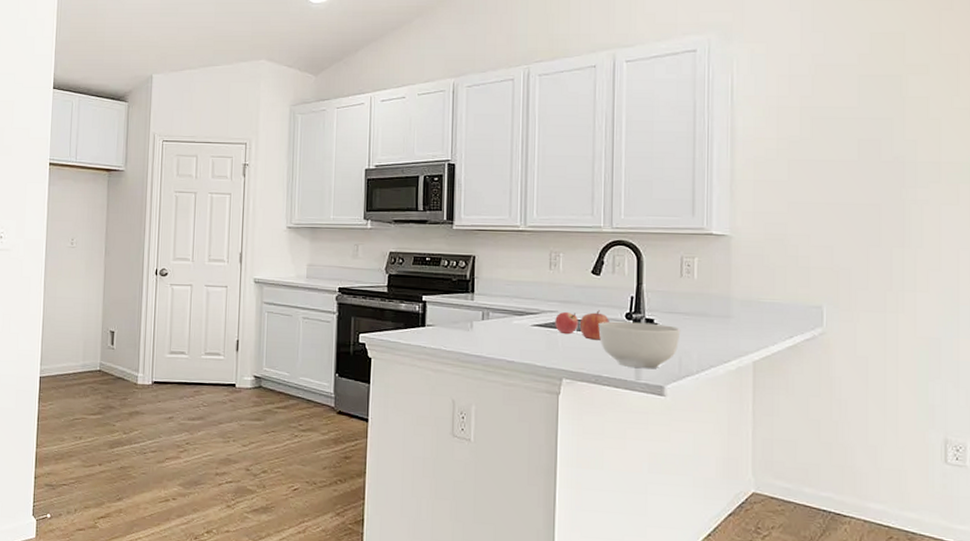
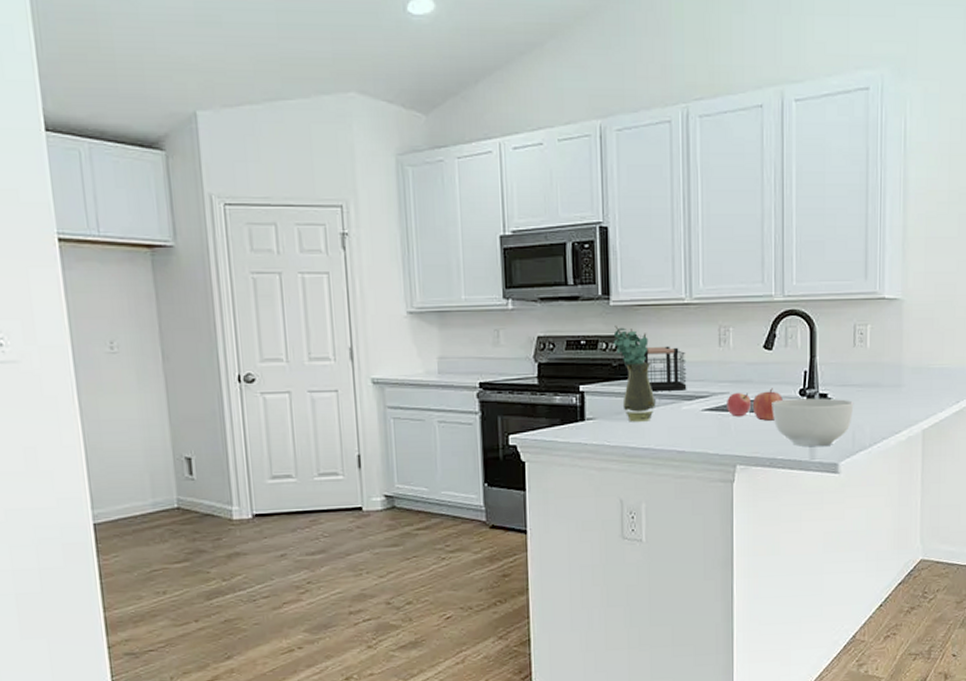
vase: none [454,247,489,332] -> present [613,326,656,422]
dish rack: none [480,266,519,306] -> present [643,346,687,391]

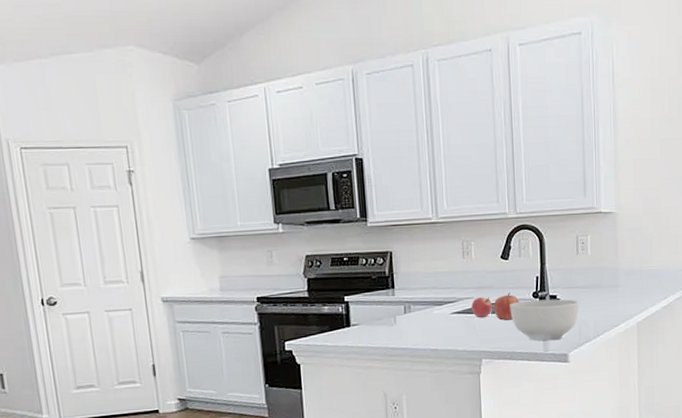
vase: present [613,326,656,422] -> none [372,244,411,326]
dish rack: present [643,346,687,391] -> none [398,259,437,299]

